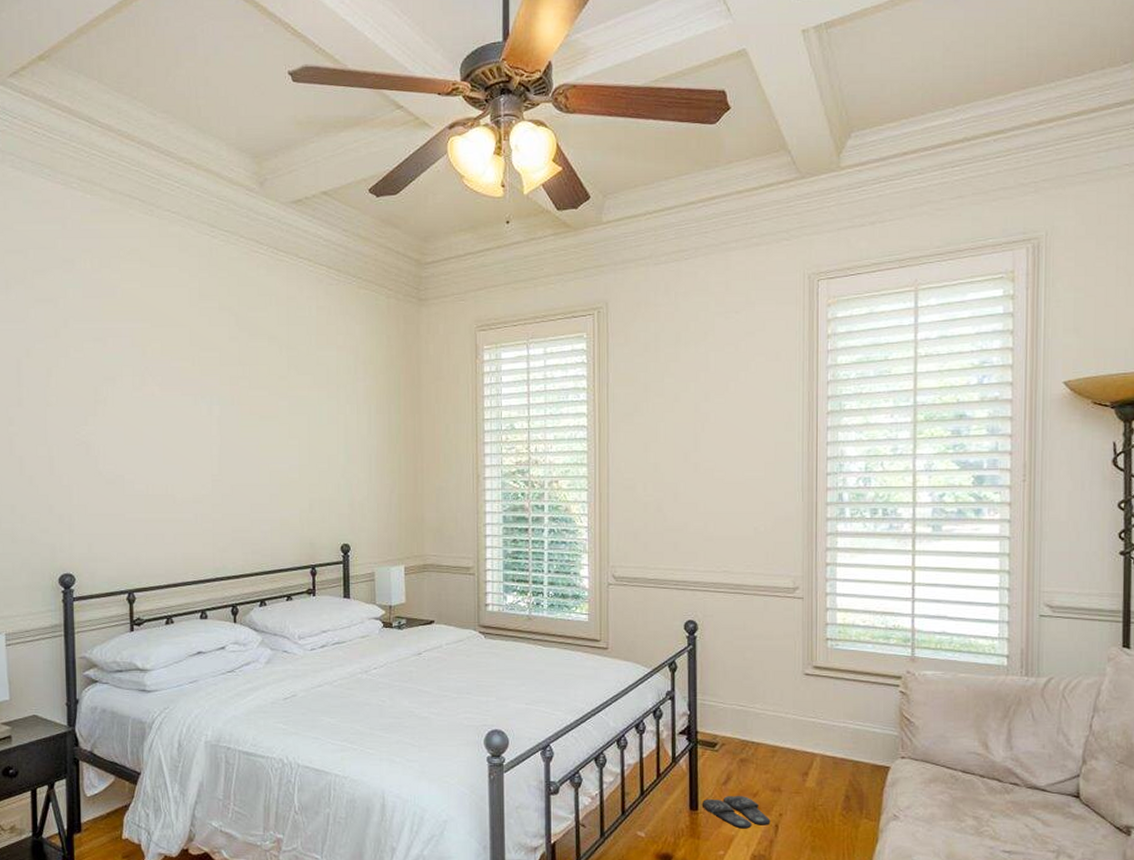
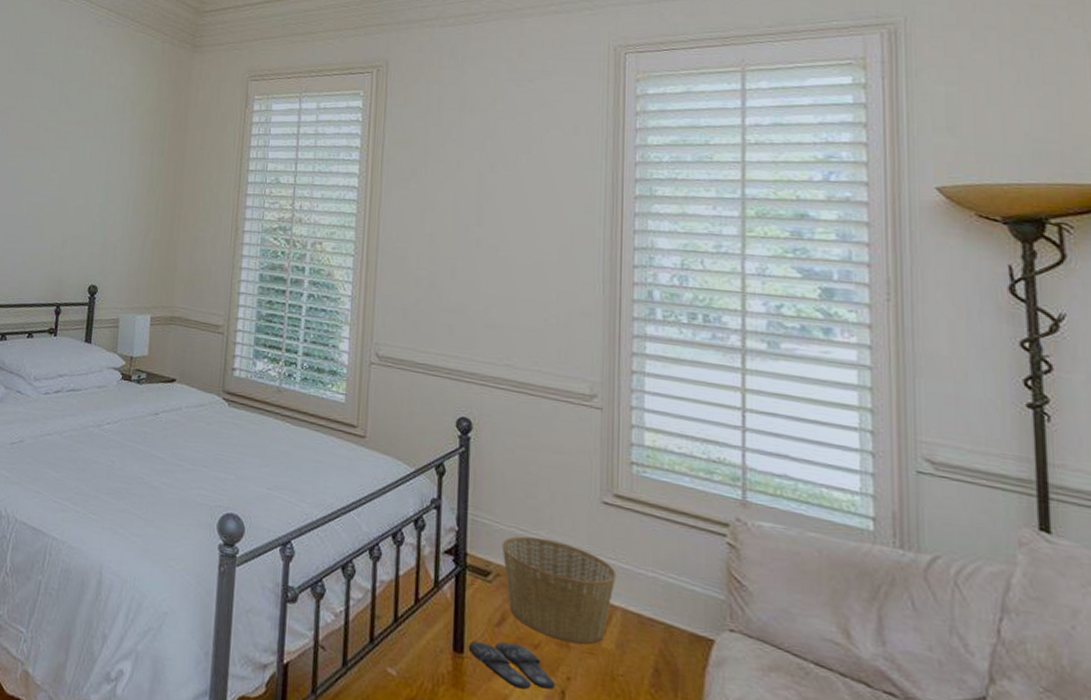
basket: none [725,710,816,787] -> present [502,536,617,644]

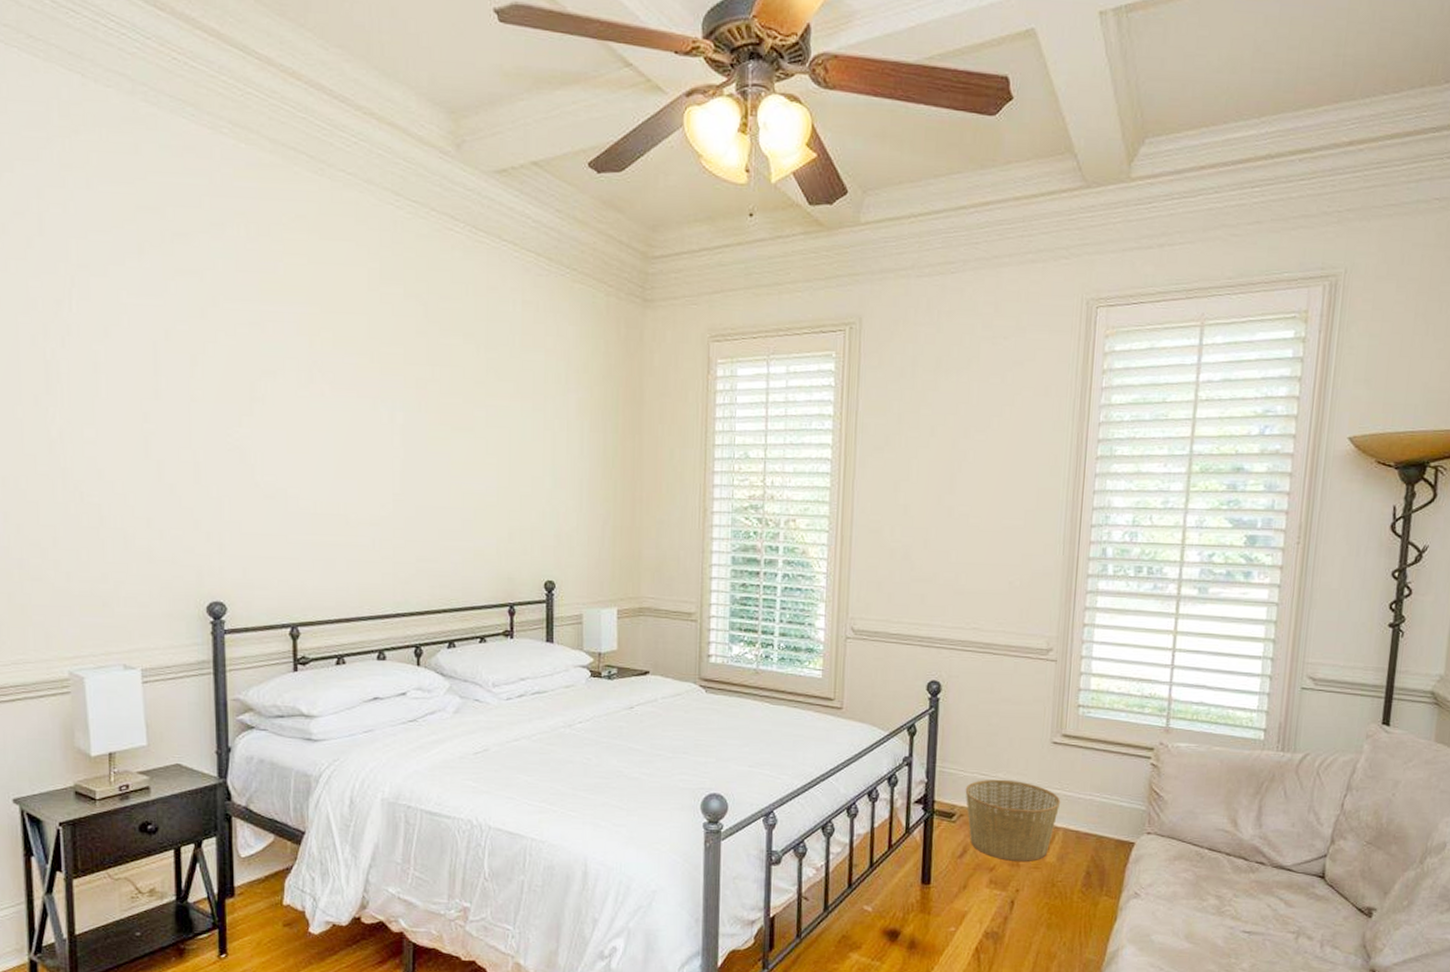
slippers: present [469,641,556,689] -> none [935,869,1007,905]

